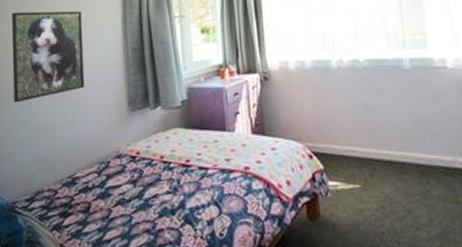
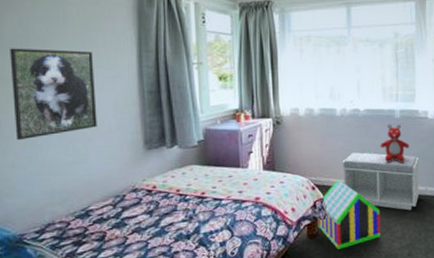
toy house: none [319,145,400,236] -> present [318,179,381,249]
bench: none [343,112,446,188] -> present [342,152,419,211]
teddy bear: none [388,76,427,125] -> present [380,124,409,163]

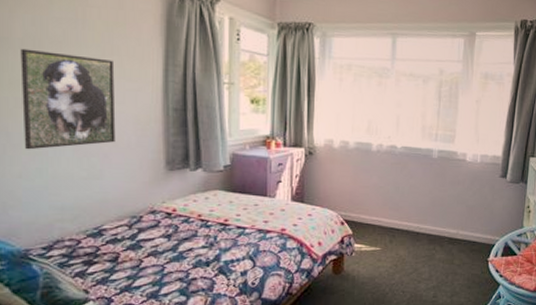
toy house: present [318,179,381,249] -> none [345,216,409,287]
bench: present [342,152,419,211] -> none [374,190,453,253]
teddy bear: present [380,124,409,163] -> none [414,164,445,204]

